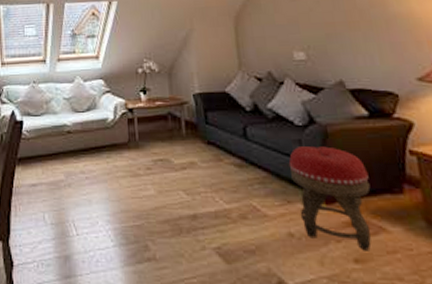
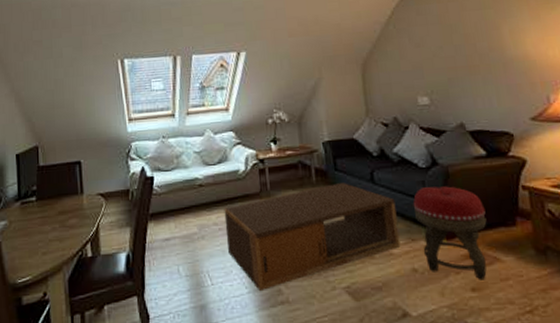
coffee table: none [91,137,276,245] -> present [224,183,401,290]

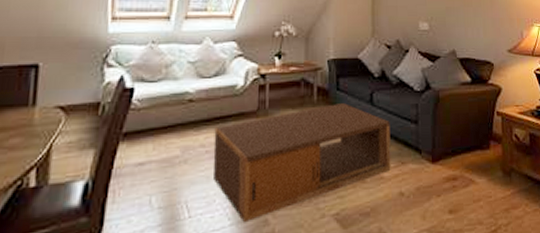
footstool: present [412,186,487,280] -> none [406,110,467,202]

